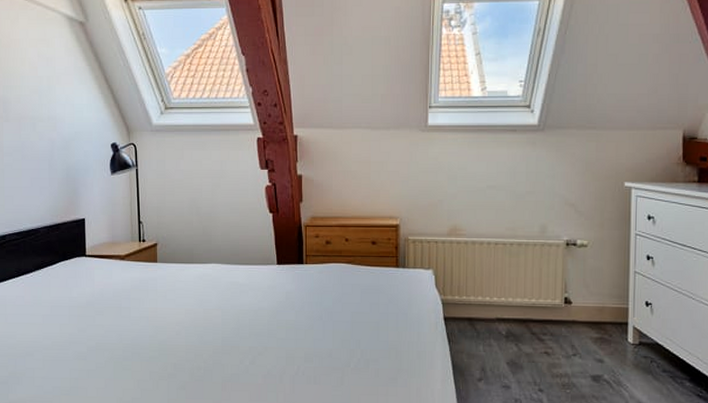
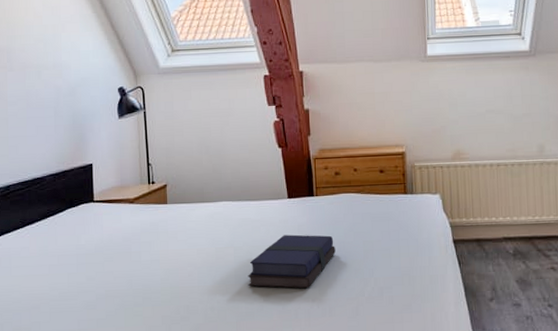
book: none [234,301,323,355] -> present [247,234,336,289]

